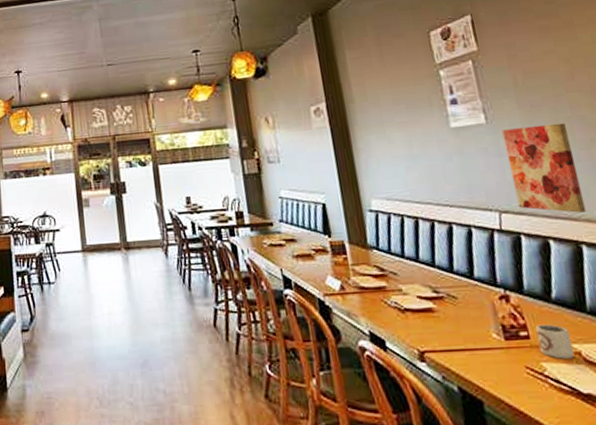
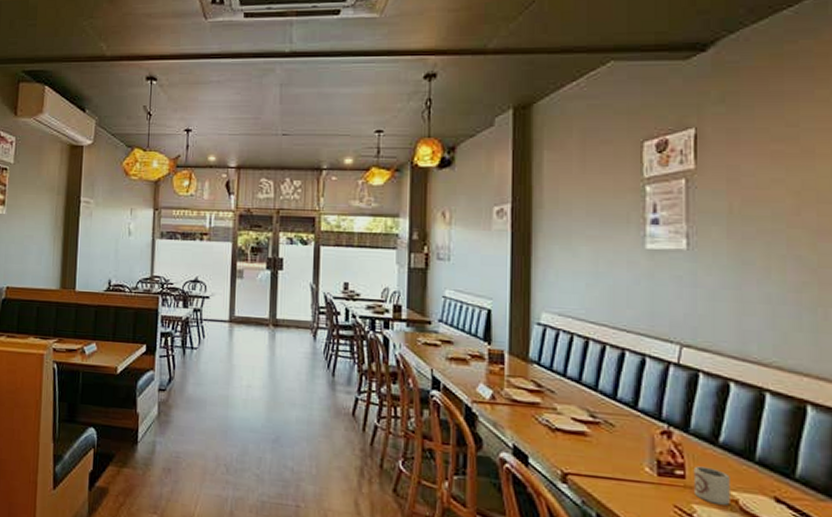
wall art: present [502,122,587,213] -> none [703,259,780,359]

